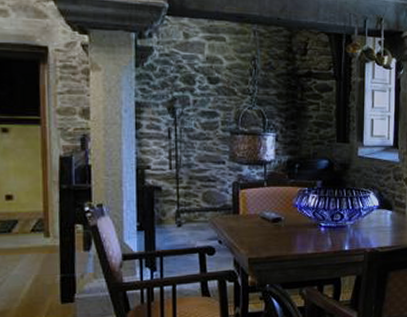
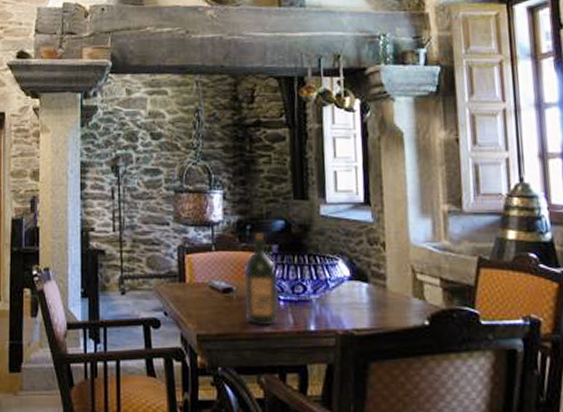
wine bottle: none [291,171,319,249] -> present [244,233,279,326]

